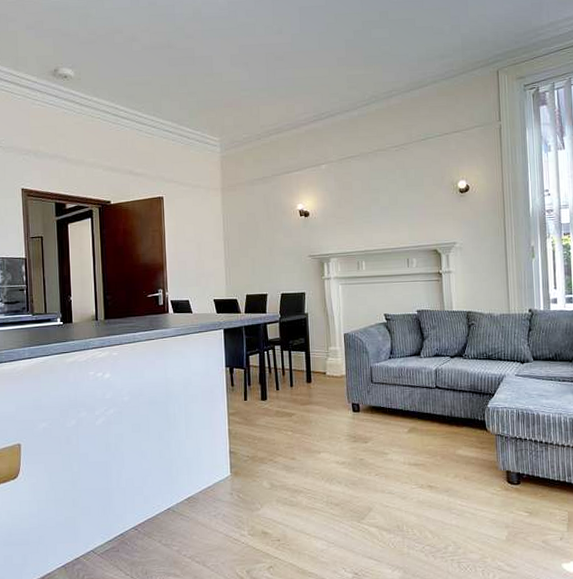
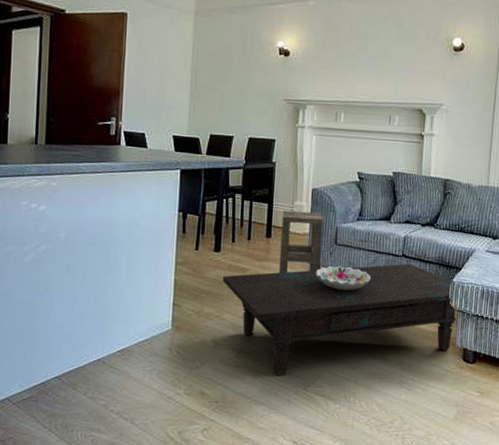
coffee table: none [271,394,496,512] -> present [222,263,457,377]
side table: none [319,354,360,415] -> present [279,210,323,274]
decorative bowl: none [356,402,409,425] -> present [315,265,371,290]

